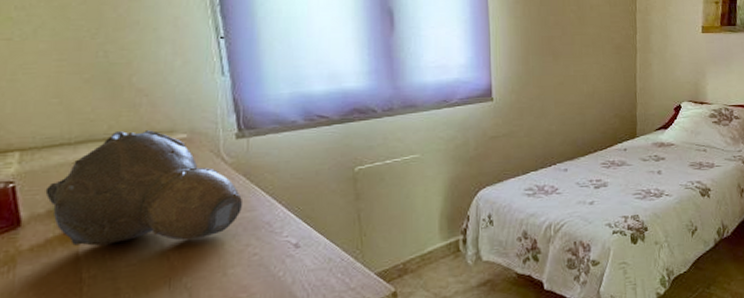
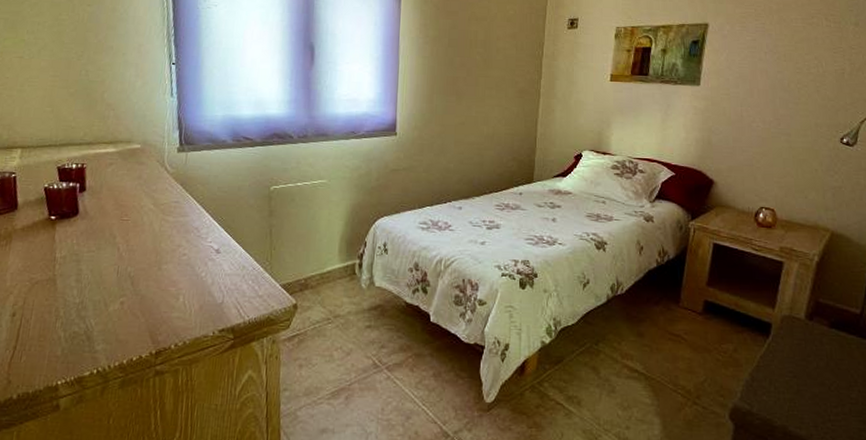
decorative bowl: present [45,130,244,246] -> none [36,138,179,236]

